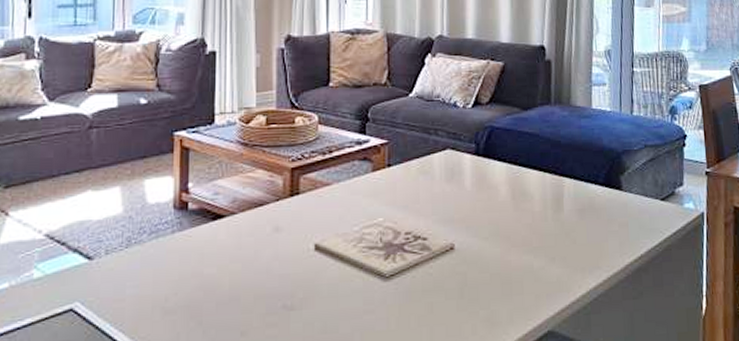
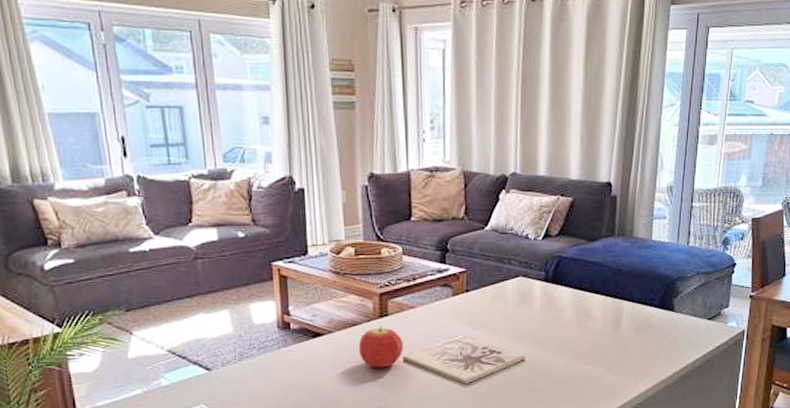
fruit: none [265,206,315,258] -> present [359,326,403,368]

